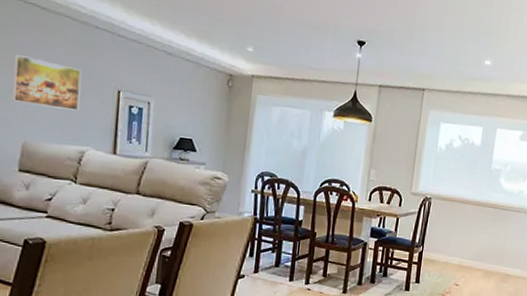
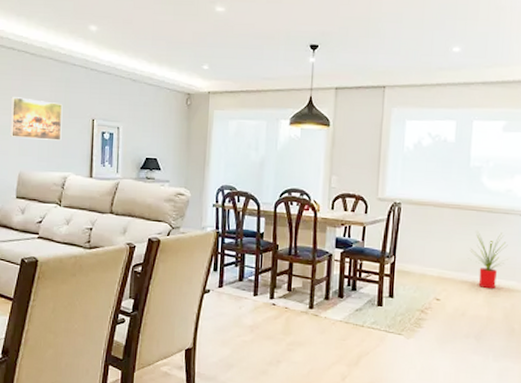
house plant: none [486,227,517,276] -> present [470,232,508,289]

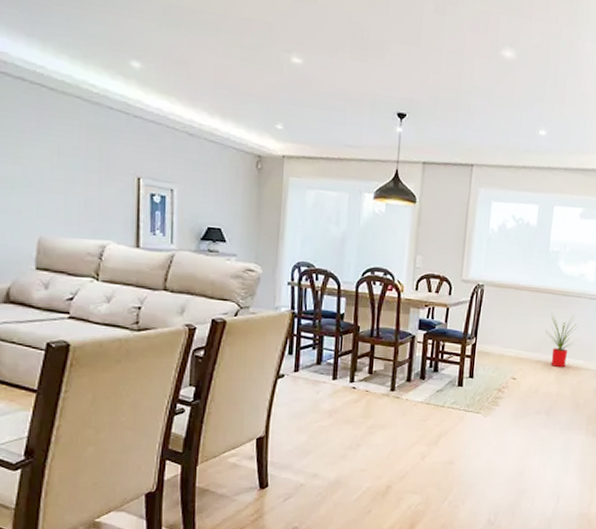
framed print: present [10,97,63,141] -> none [22,141,97,201]

